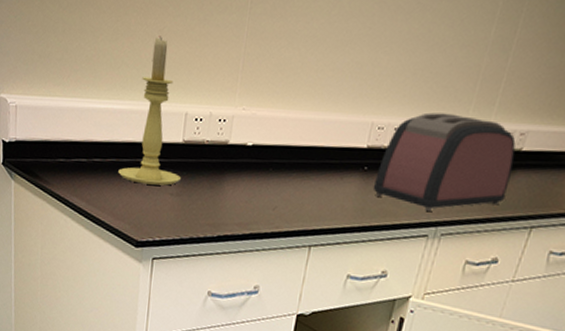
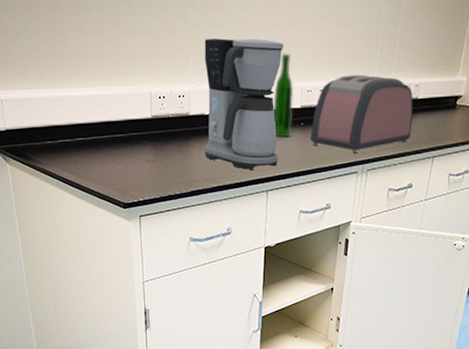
candle holder: present [118,36,180,186] -> none [100,31,153,155]
coffee maker: none [240,54,358,218] -> present [204,38,284,170]
wine bottle: none [330,78,365,183] -> present [273,53,294,138]

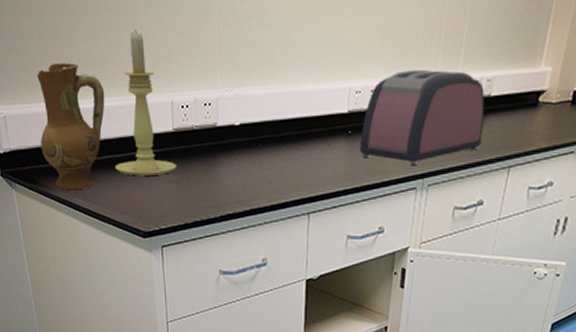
ceramic jug: none [31,56,92,166] -> present [36,62,105,191]
candle holder: none [100,31,153,155] -> present [115,29,176,176]
coffee maker: present [204,38,284,170] -> none [233,31,328,189]
wine bottle: present [273,53,294,138] -> none [315,47,340,150]

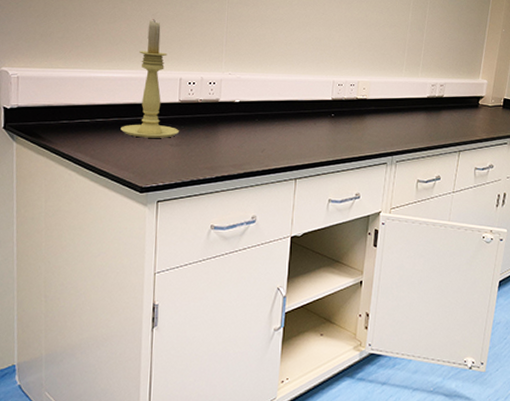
ceramic jug: present [36,62,105,191] -> none [49,38,119,146]
toaster: present [359,69,485,165] -> none [340,72,440,144]

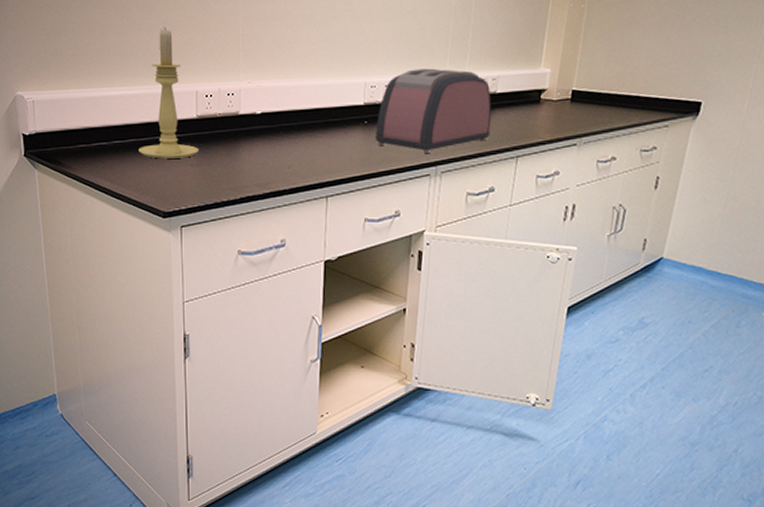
toaster: none [340,72,440,144] -> present [375,68,492,153]

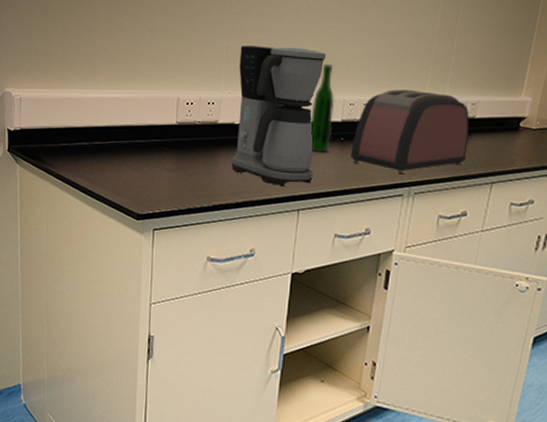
candle holder: present [139,27,198,159] -> none [118,34,176,163]
coffee maker: none [256,32,344,173] -> present [231,46,327,185]
wine bottle: none [333,47,356,138] -> present [310,63,335,153]

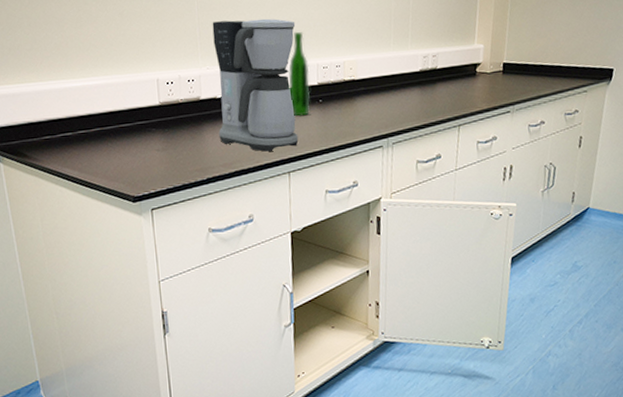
toaster: present [350,89,470,173] -> none [330,48,434,127]

